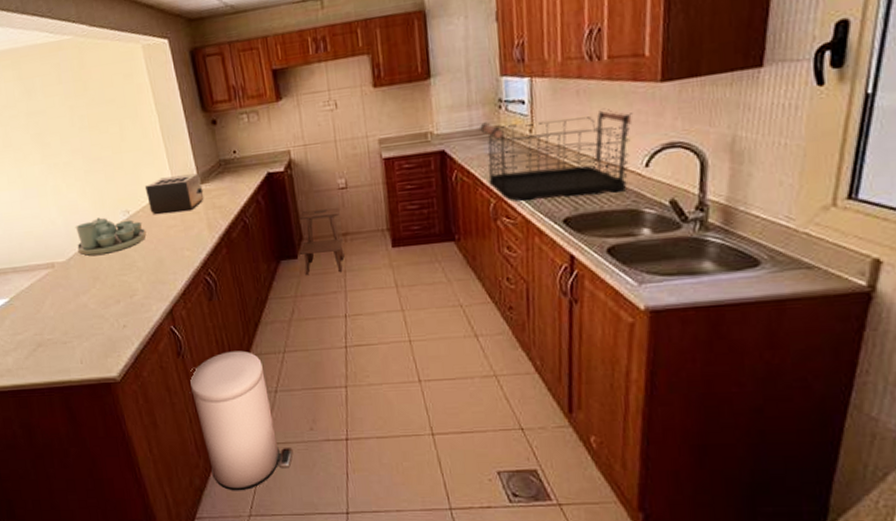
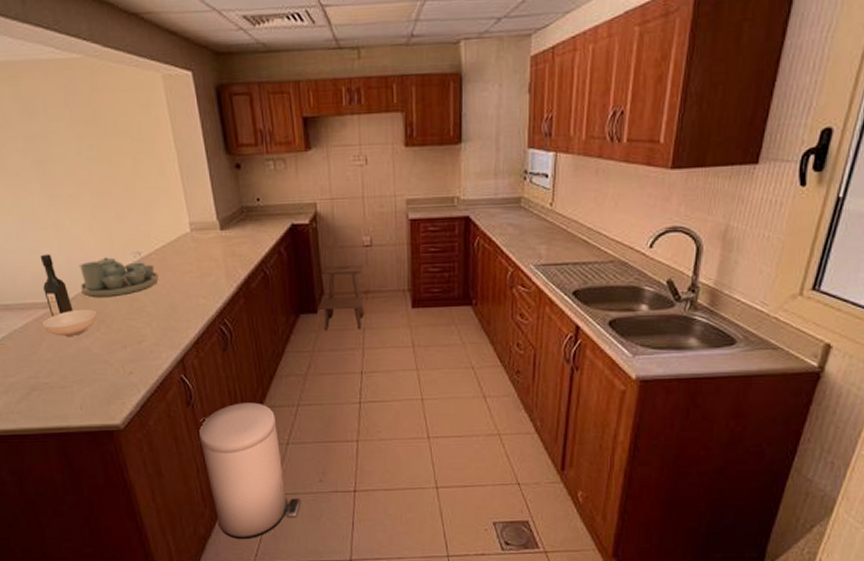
bottle: none [41,218,72,276] -> present [40,254,74,317]
bowl: none [44,267,93,294] -> present [42,308,97,336]
toaster: present [144,173,204,214] -> none [159,218,223,258]
dish rack: present [480,108,634,201] -> none [505,189,644,272]

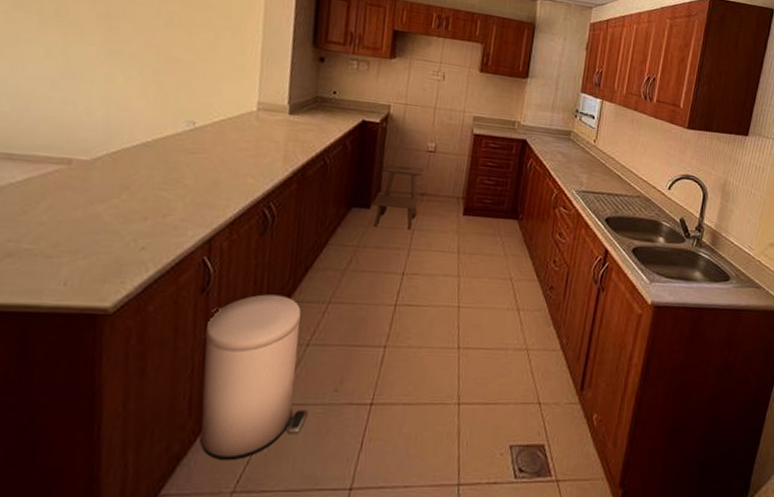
bottle: present [40,254,74,317] -> none [64,106,96,175]
bowl: present [42,308,97,336] -> none [48,170,124,199]
tea set: present [79,257,159,297] -> none [111,121,209,163]

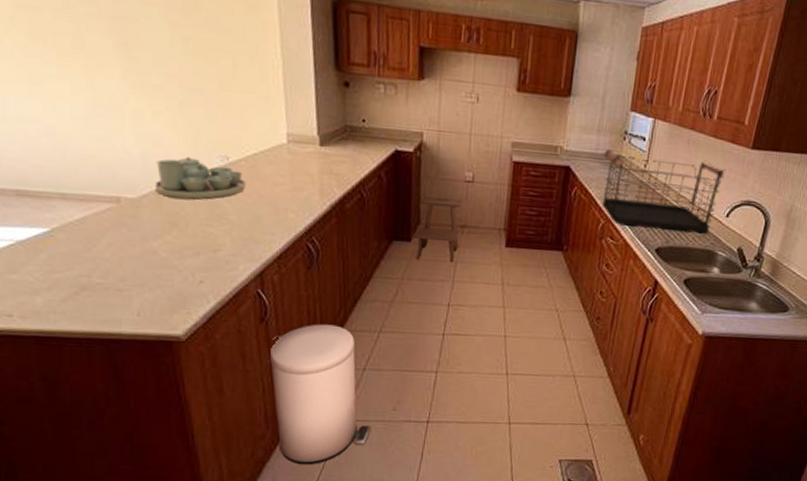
tea set: none [111,121,209,163] -> present [155,157,246,200]
dish rack: none [555,125,667,205] -> present [602,149,727,234]

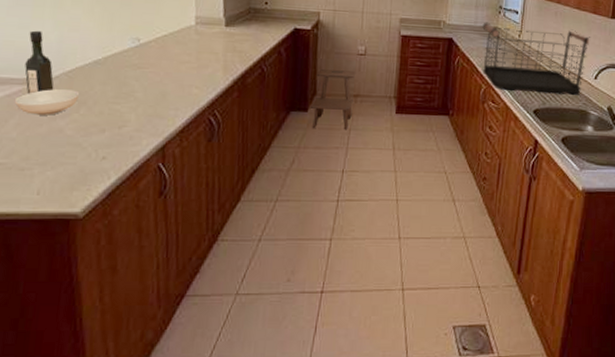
bowl: none [103,208,171,236] -> present [14,88,80,115]
bottle: none [110,144,143,213] -> present [24,30,54,94]
tea set: present [155,157,246,200] -> none [67,40,155,79]
pedal bin: present [267,324,371,465] -> none [163,195,265,346]

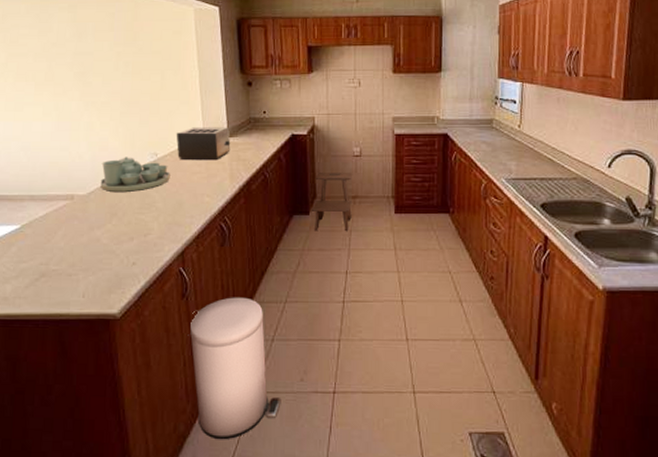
bowl: present [14,88,80,115] -> none [60,202,112,226]
bottle: present [24,30,54,94] -> none [67,152,91,208]
tea set: none [67,40,155,79] -> present [100,157,171,192]
toaster: none [163,13,227,49] -> present [176,127,231,159]
pedal bin: none [163,195,265,346] -> present [188,297,281,440]
dish rack: present [482,22,591,95] -> none [478,114,601,186]

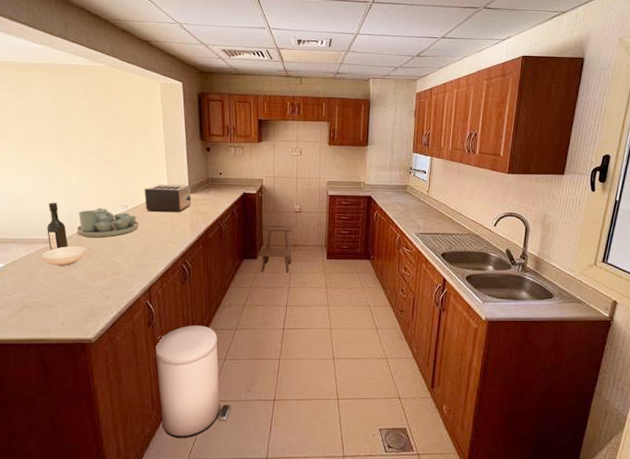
bowl: none [60,202,112,226] -> present [41,245,87,266]
bottle: none [67,152,91,208] -> present [47,202,68,250]

